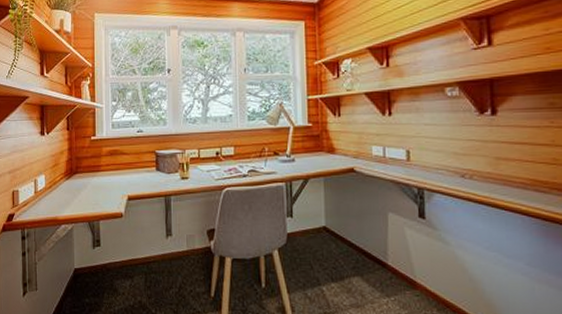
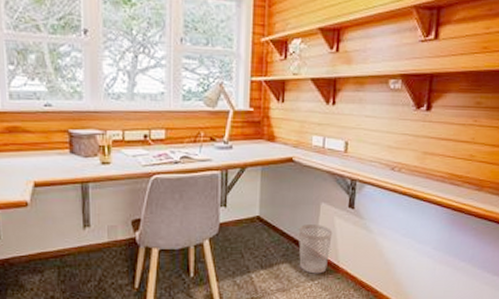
wastebasket: none [367,235,405,290] -> present [298,224,333,274]

